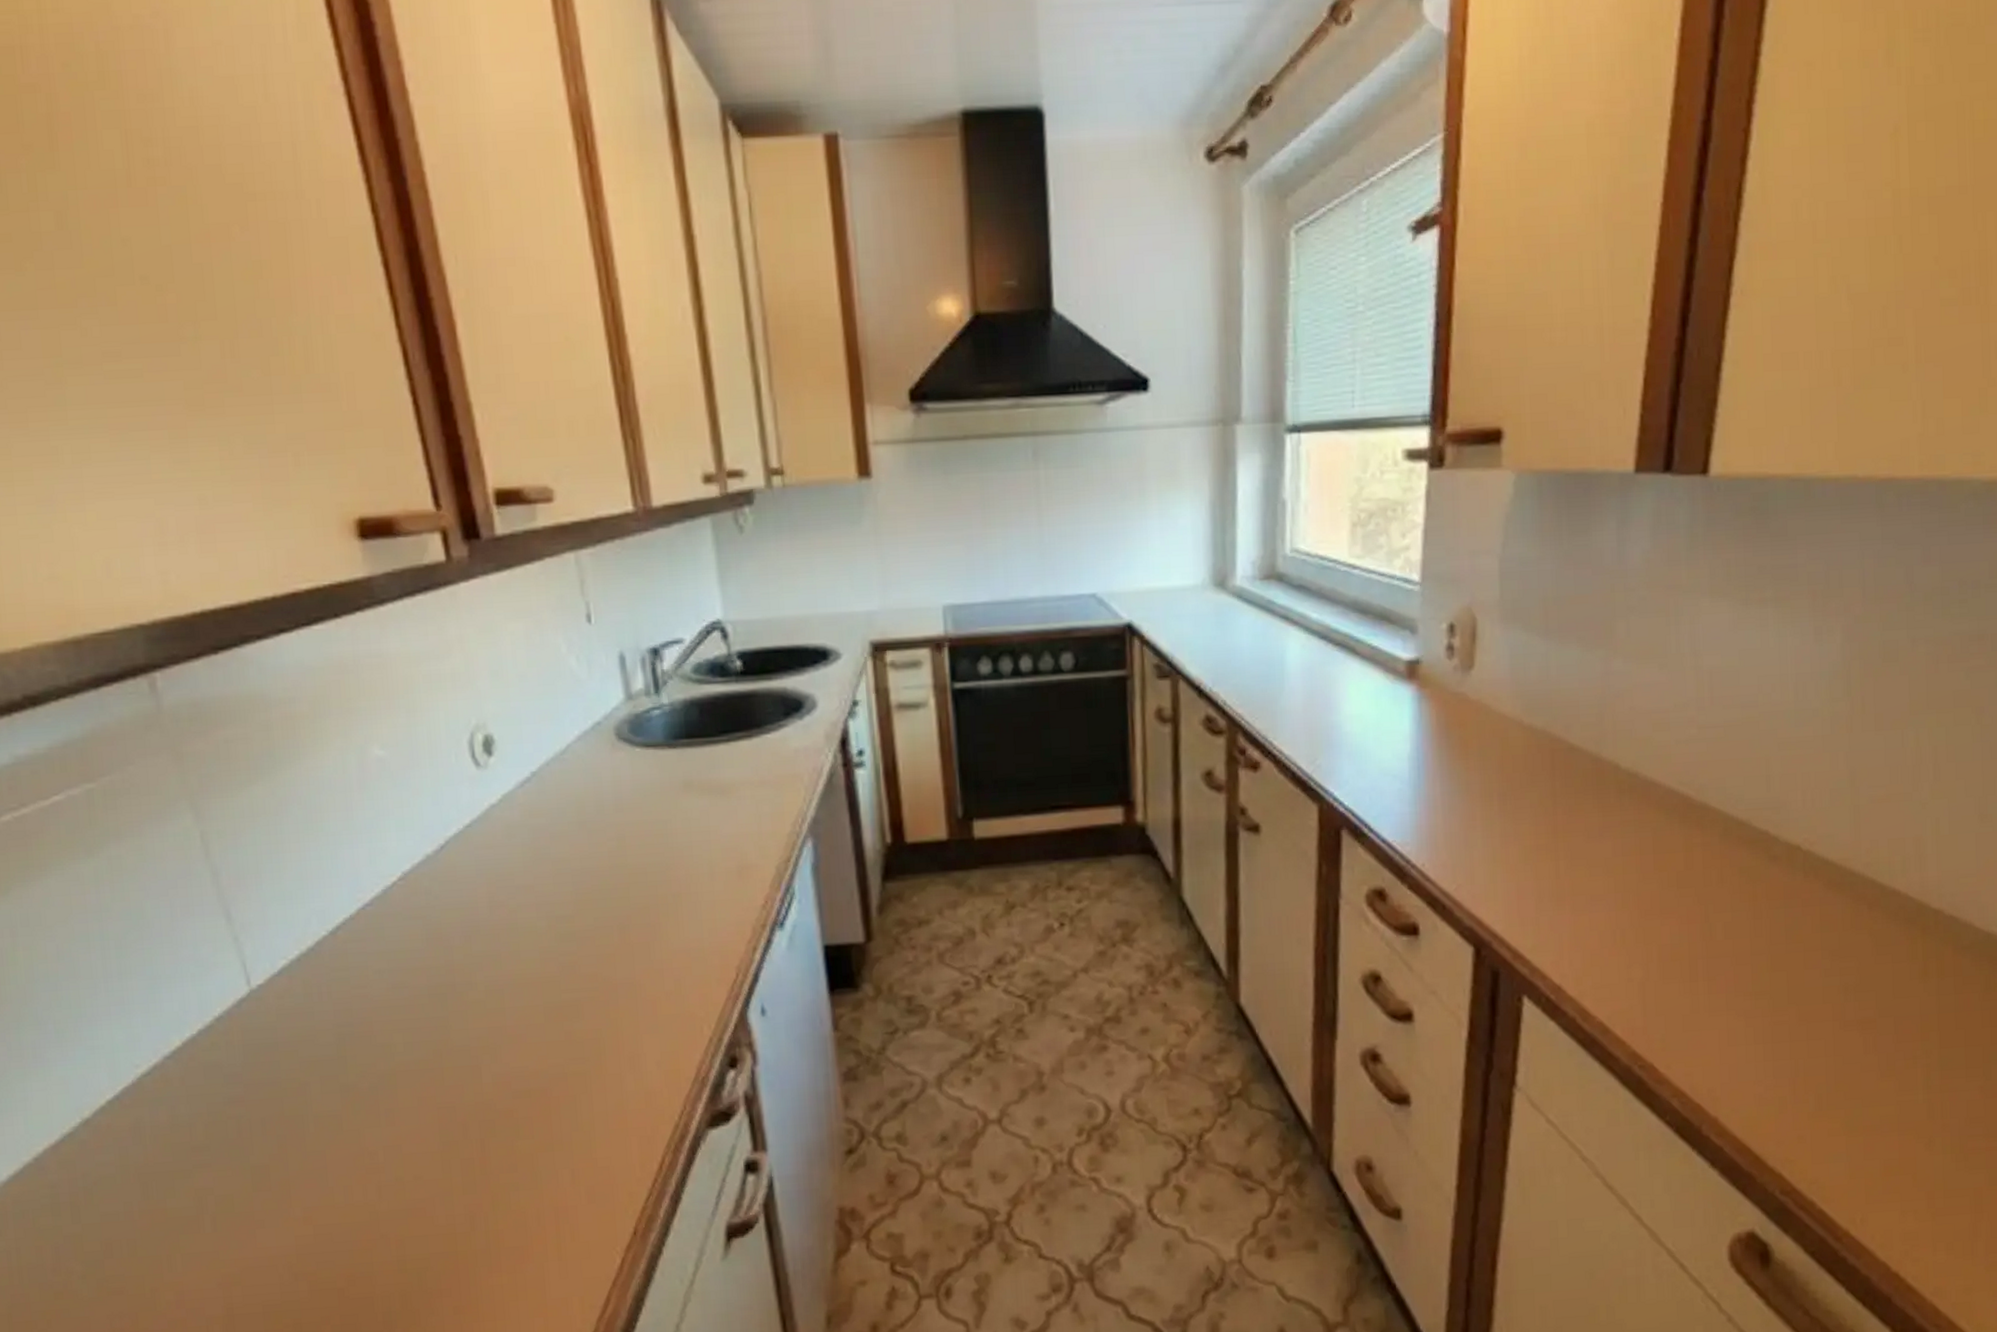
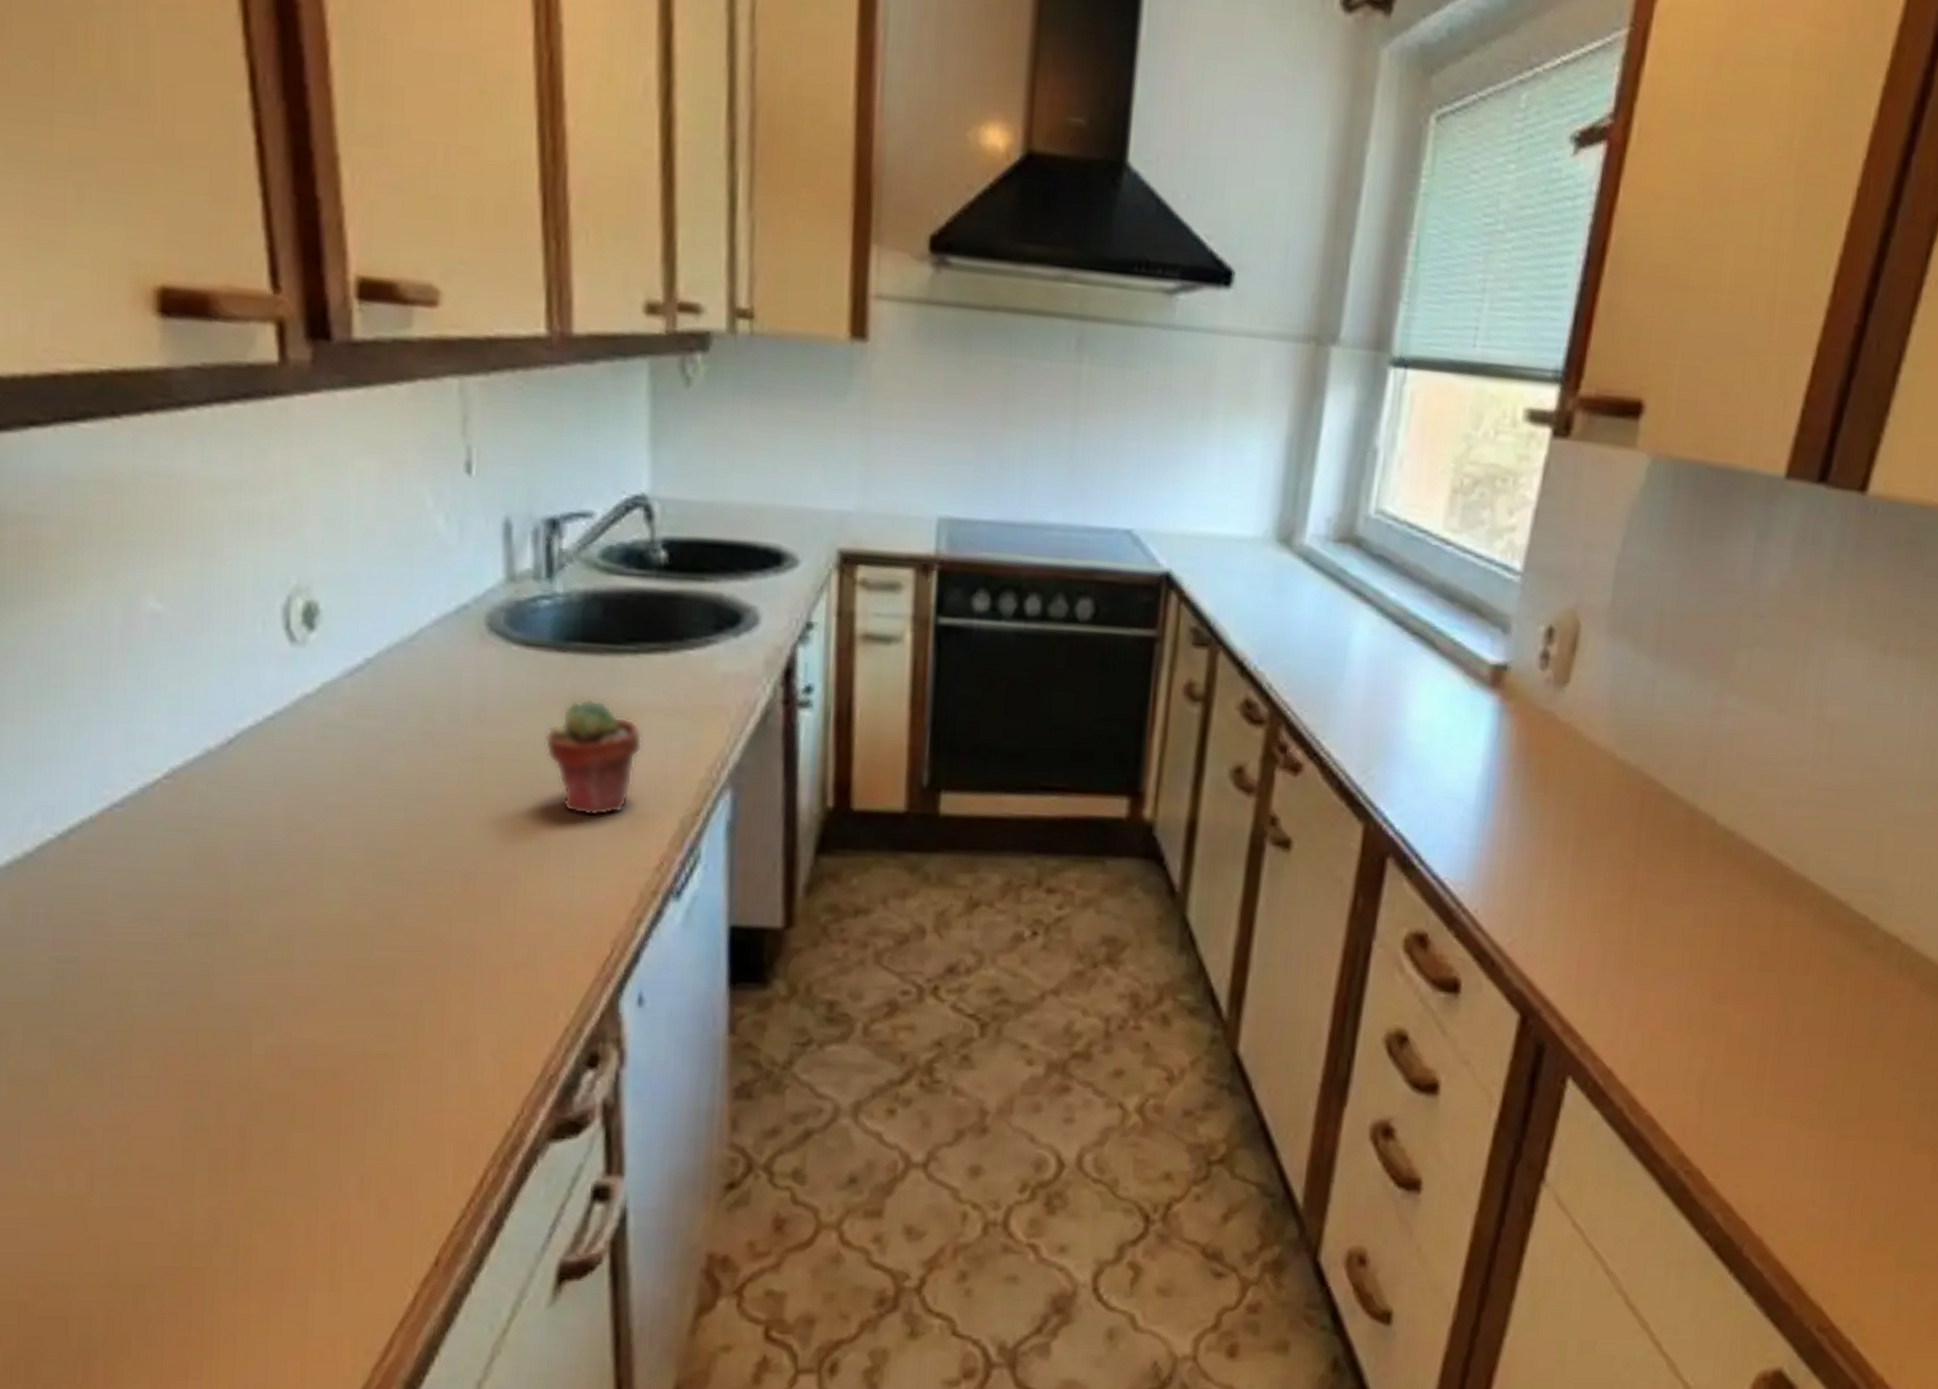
potted succulent: none [668,781,741,872] -> present [544,698,643,817]

